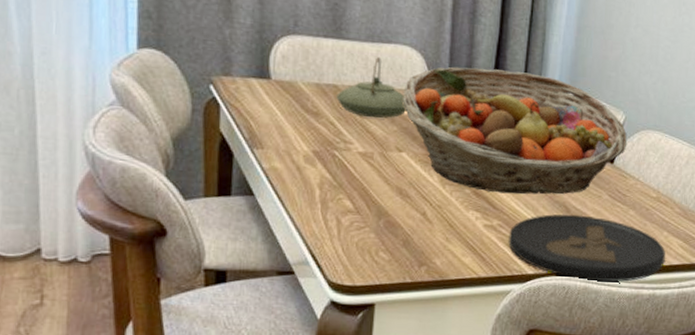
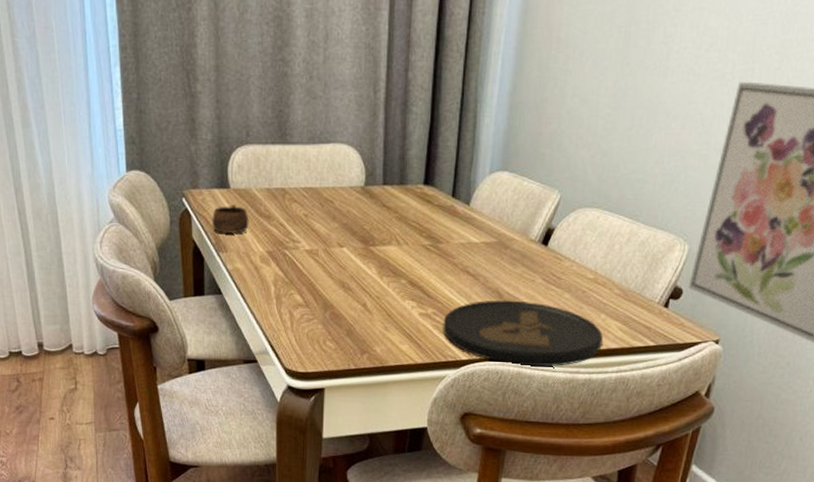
cup: none [245,96,293,130] -> present [211,203,249,235]
teapot: present [336,56,408,118] -> none [284,157,347,217]
fruit basket: present [402,66,628,195] -> none [342,159,563,282]

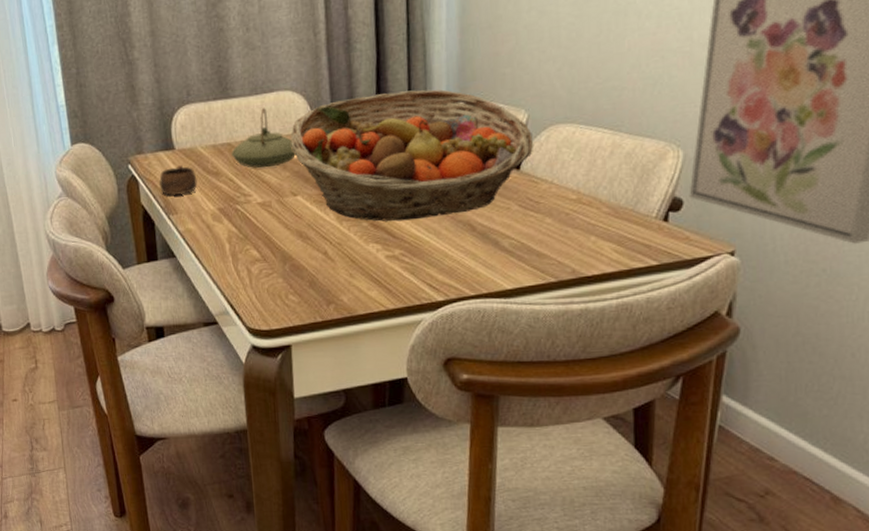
teapot: none [284,157,347,217] -> present [231,107,297,168]
fruit basket: none [342,159,563,282] -> present [290,89,534,221]
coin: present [442,300,603,367] -> none [412,231,596,301]

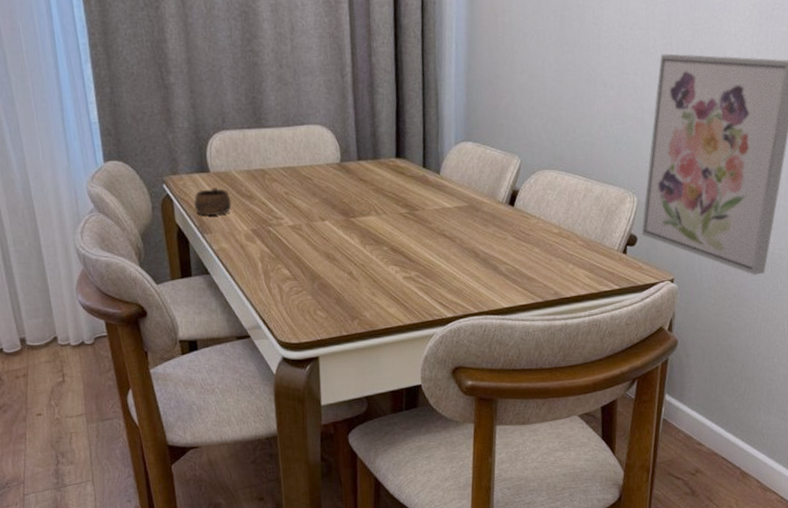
teapot: present [231,107,297,168] -> none [264,138,325,194]
fruit basket: present [290,89,534,221] -> none [319,133,526,247]

